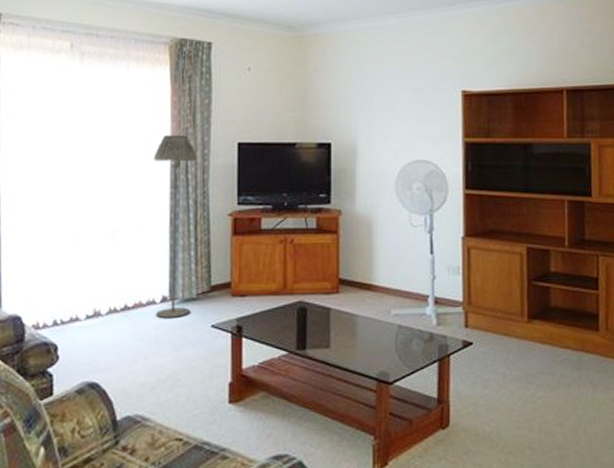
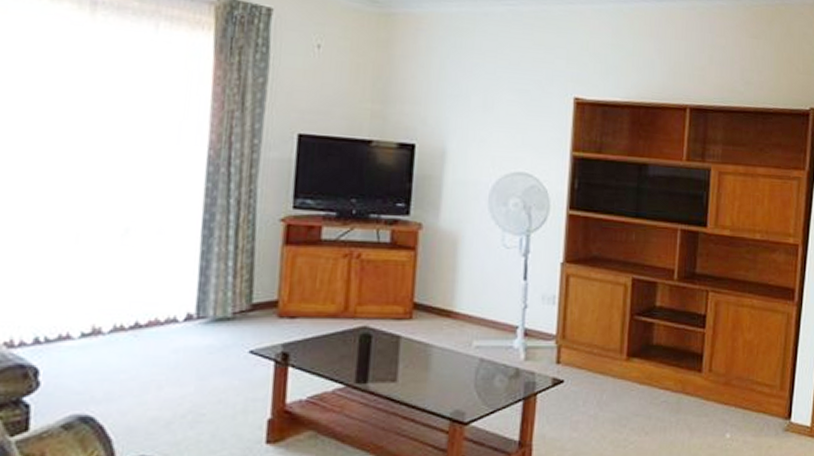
floor lamp: present [153,134,197,319] -> none [177,116,243,341]

